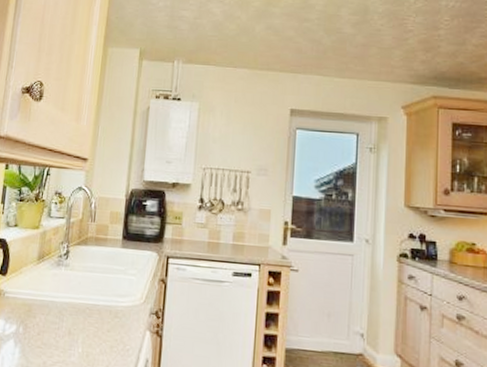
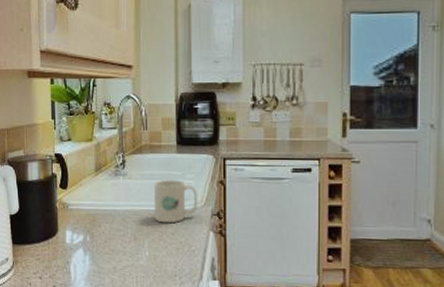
mug: none [92,273,138,320] -> present [153,179,198,224]

